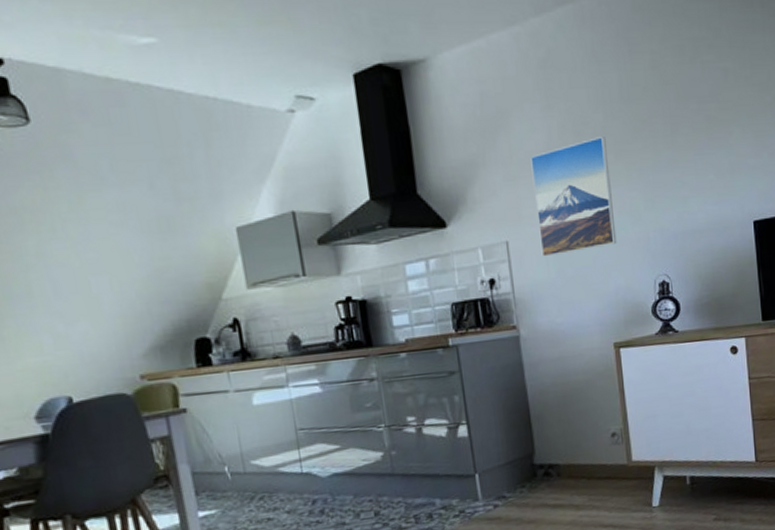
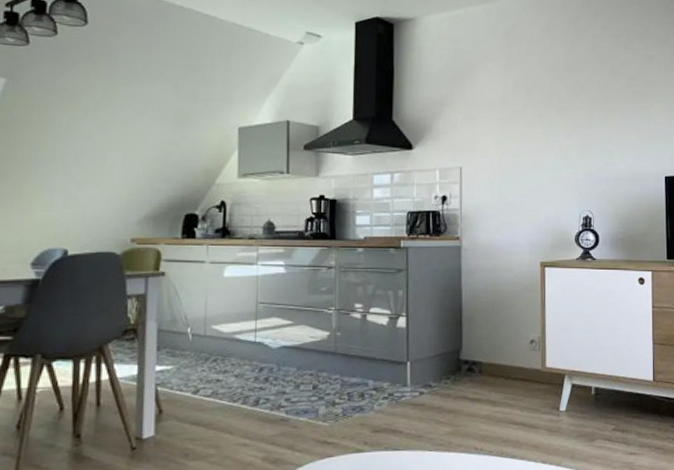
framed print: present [530,137,617,257] -> none [488,95,552,184]

